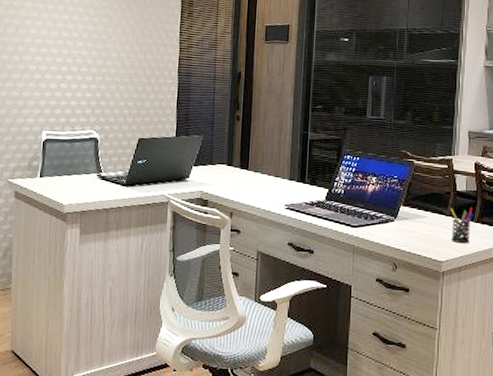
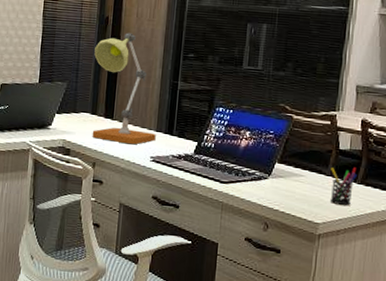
desk lamp: none [228,87,289,194] -> present [92,32,156,145]

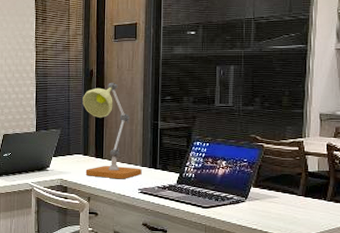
pen holder: present [330,167,357,205] -> none [302,187,326,221]

